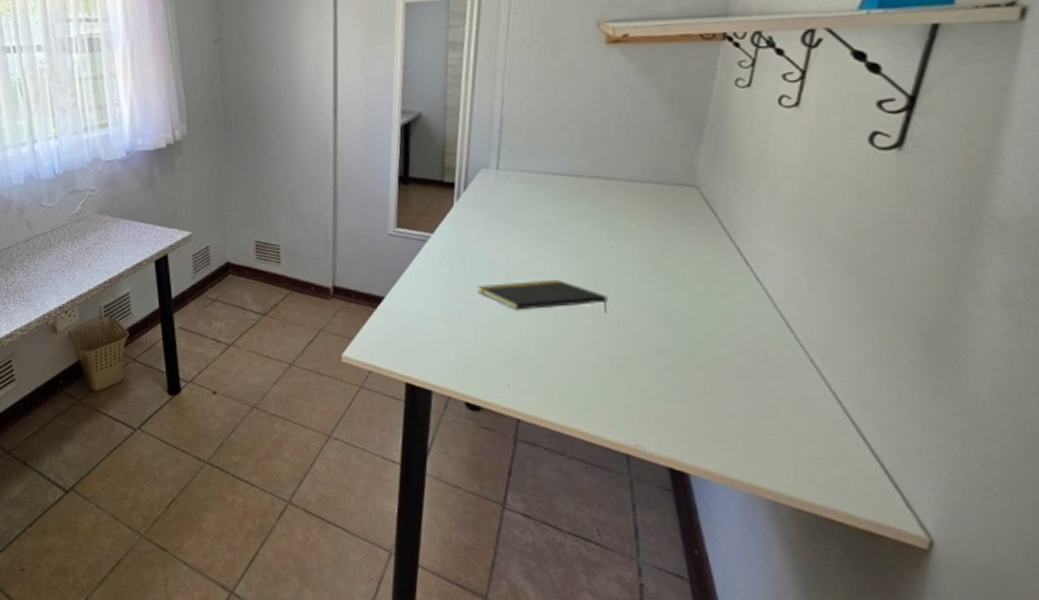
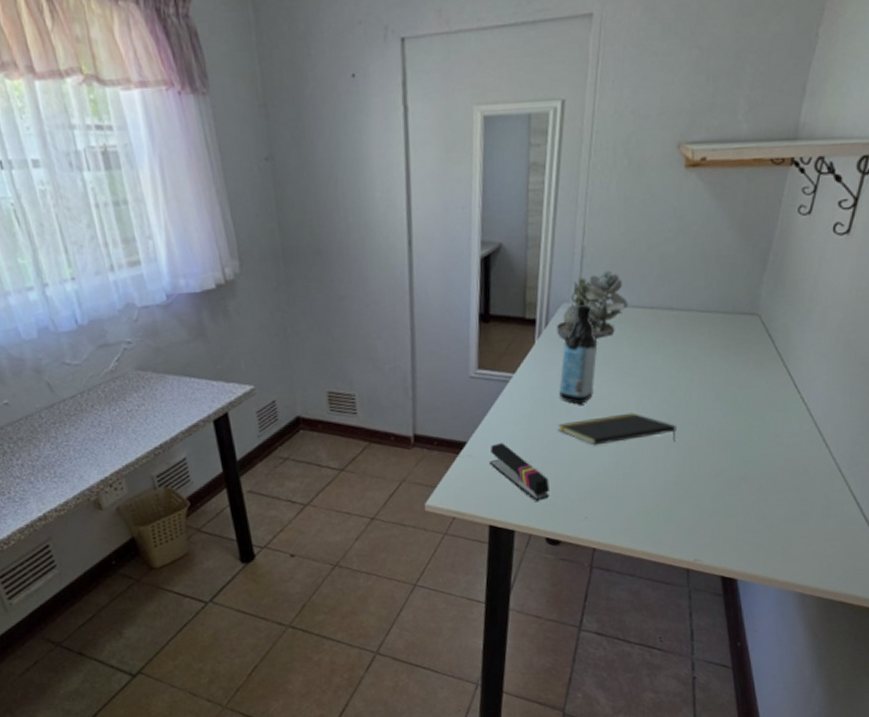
stapler: none [406,301,469,363] -> present [488,443,549,501]
succulent plant: none [476,139,550,204] -> present [557,270,629,339]
water bottle: none [478,171,519,268] -> present [559,305,598,405]

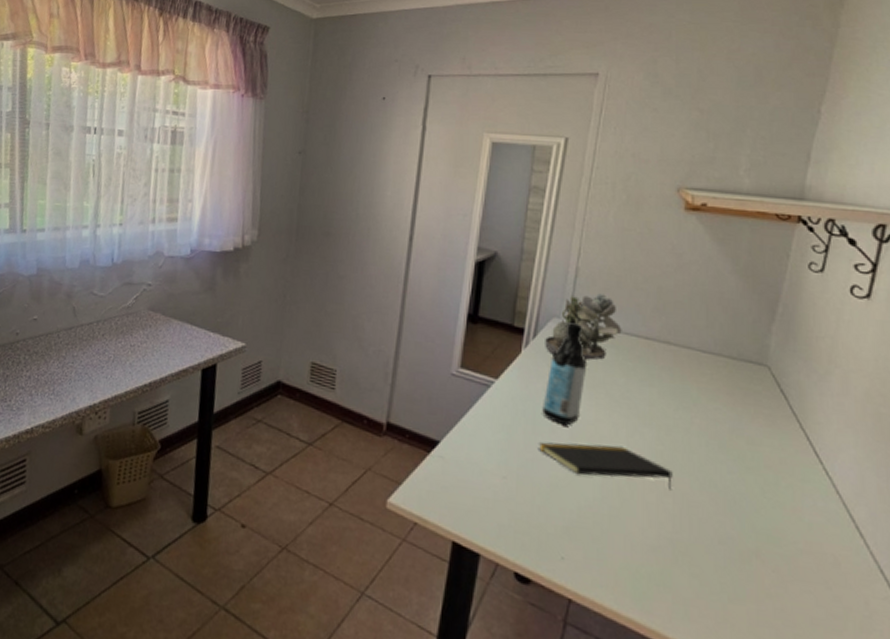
stapler: present [488,443,549,501] -> none [460,449,523,526]

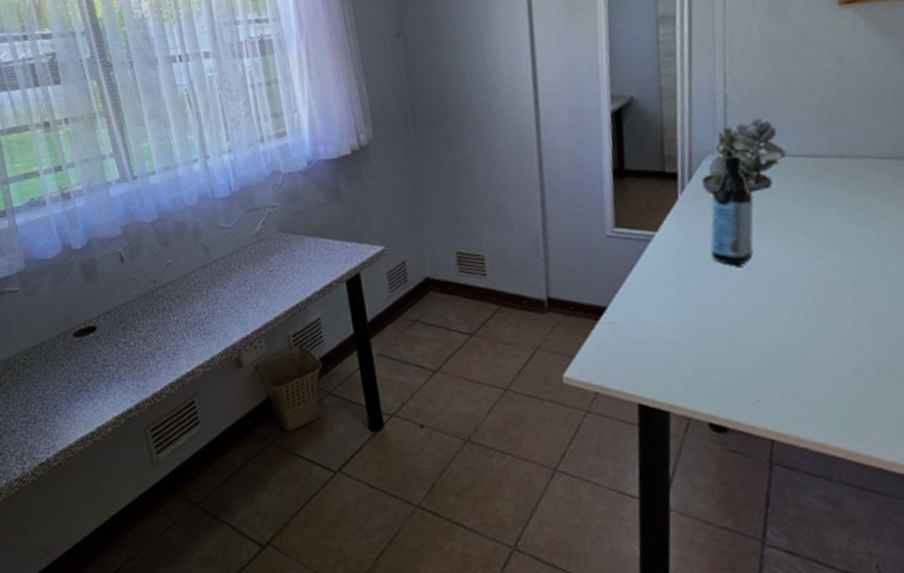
notepad: present [538,441,673,490] -> none [712,275,866,314]

